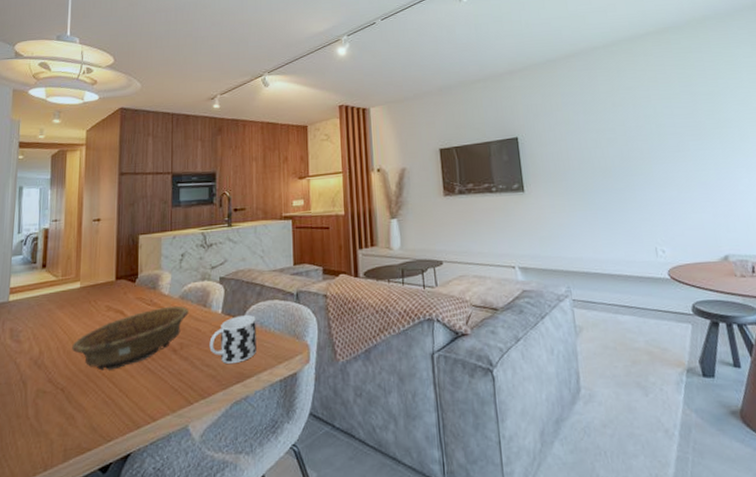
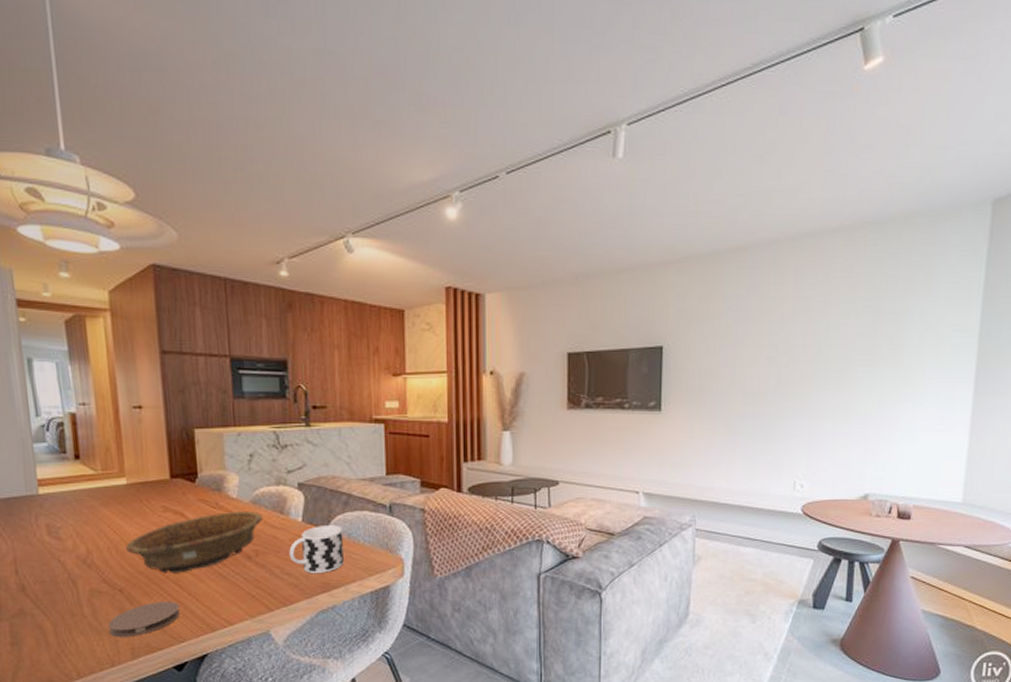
coaster: none [47,398,110,439] -> present [108,601,180,638]

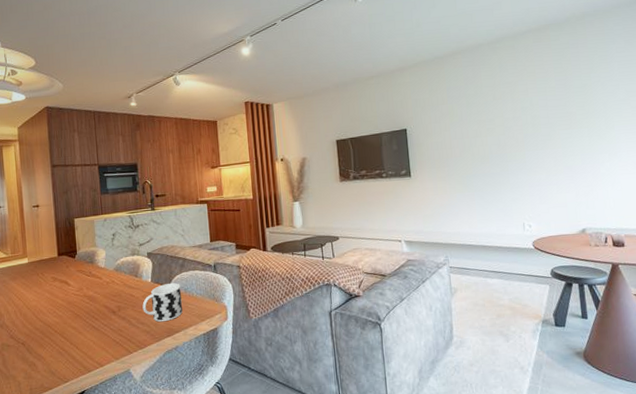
coaster: present [108,601,180,638] -> none [14,349,65,381]
decorative bowl: present [126,510,263,574] -> none [27,276,123,329]

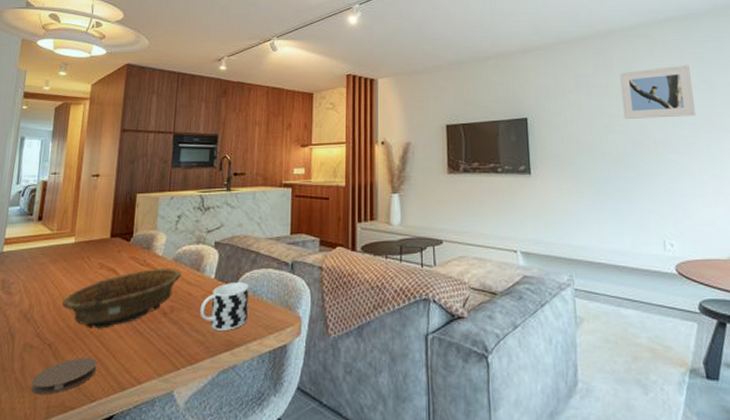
coaster: none [14,349,65,381] -> present [31,357,97,395]
decorative bowl: none [27,276,123,329] -> present [62,267,182,329]
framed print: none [487,71,553,123] -> present [619,65,696,119]

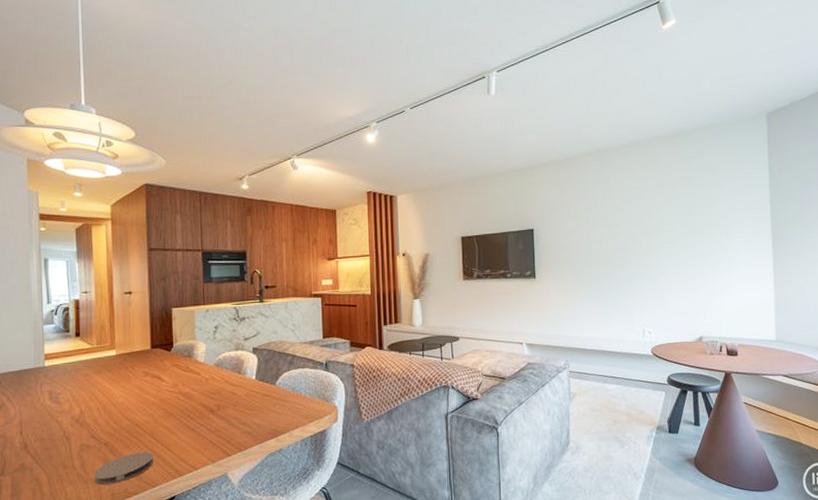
decorative bowl: present [62,267,182,329] -> none [112,372,224,428]
cup: present [200,283,249,332] -> none [245,381,289,423]
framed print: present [619,65,696,119] -> none [615,179,677,228]

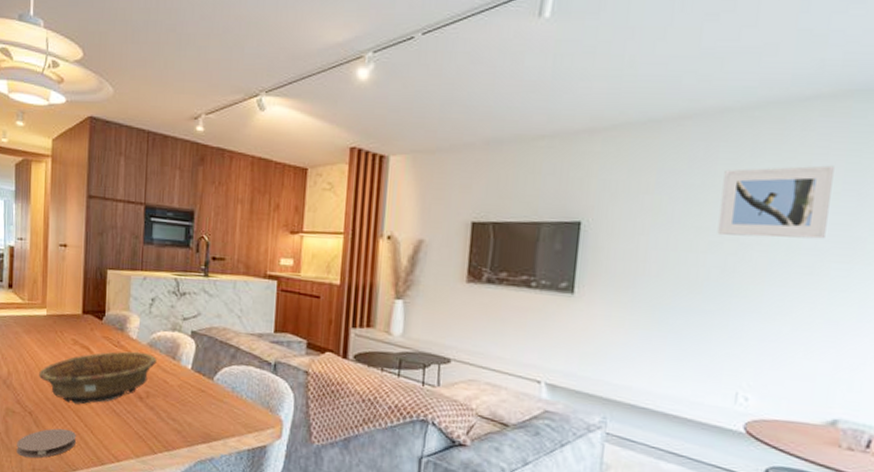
decorative bowl: none [112,372,224,428] -> present [39,351,157,405]
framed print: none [615,179,677,228] -> present [717,165,834,239]

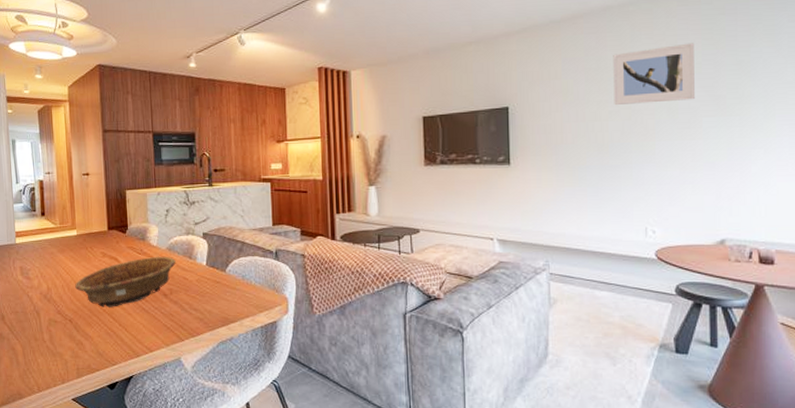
coaster: present [17,428,76,459] -> none [61,330,113,360]

